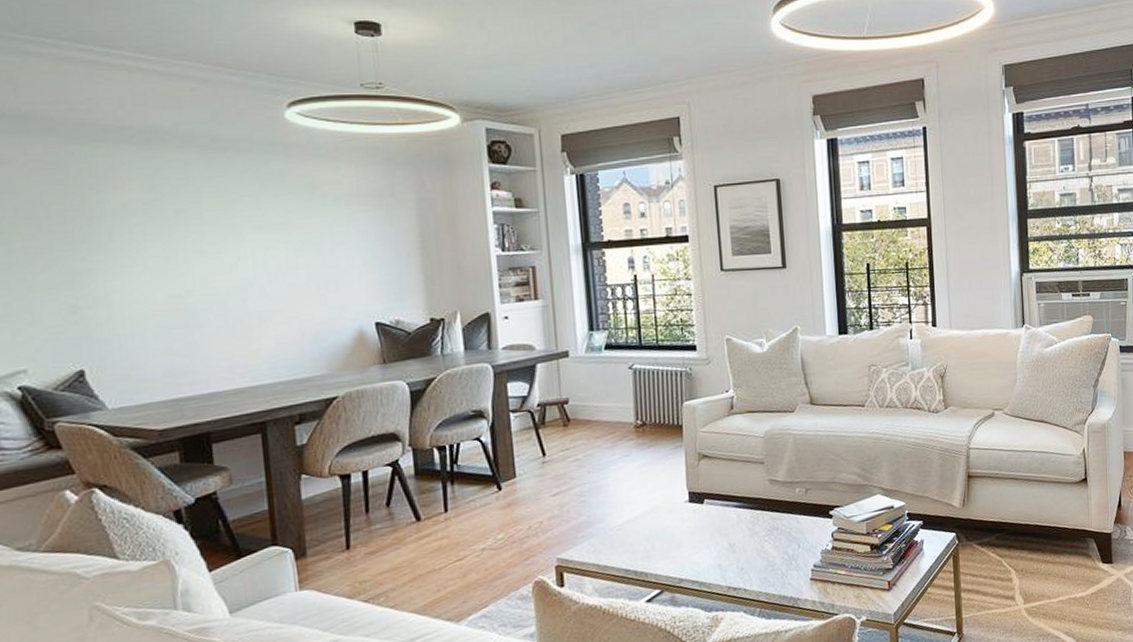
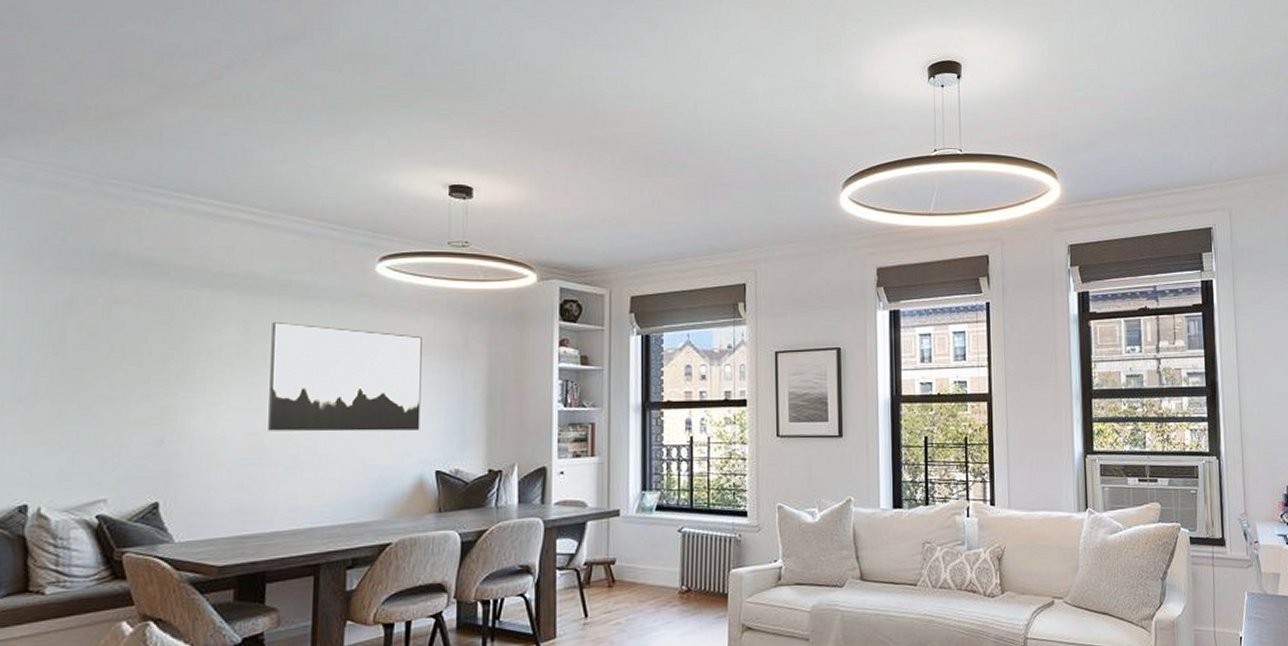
wall art: none [179,177,354,291] -> present [268,323,422,432]

